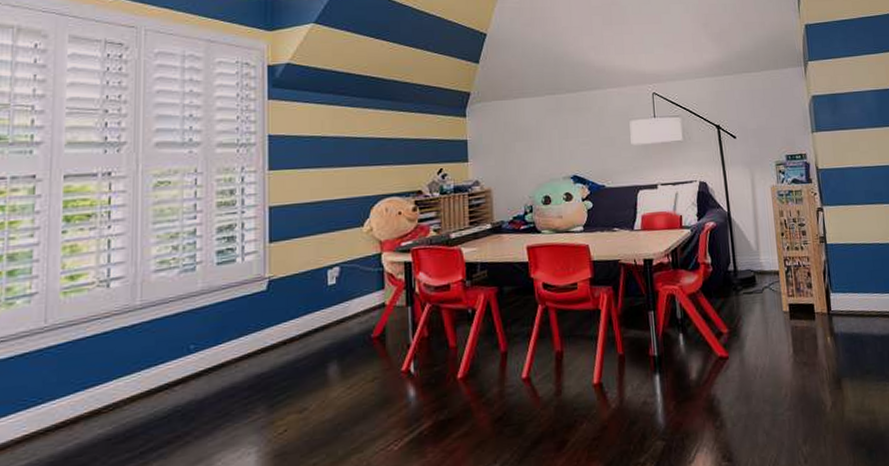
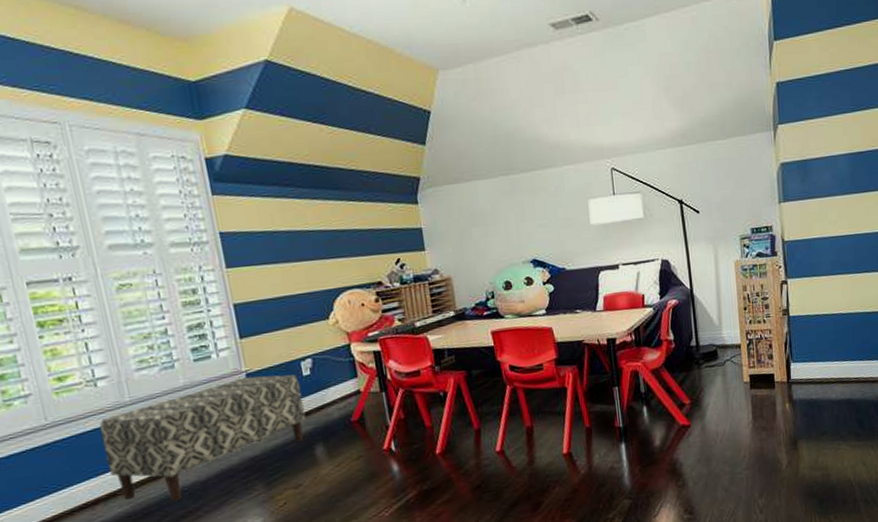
bench: none [99,282,324,424] -> present [99,374,306,502]

